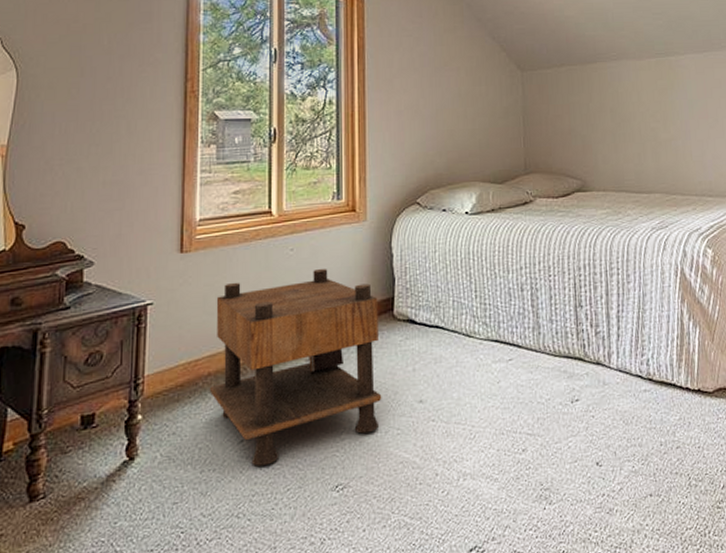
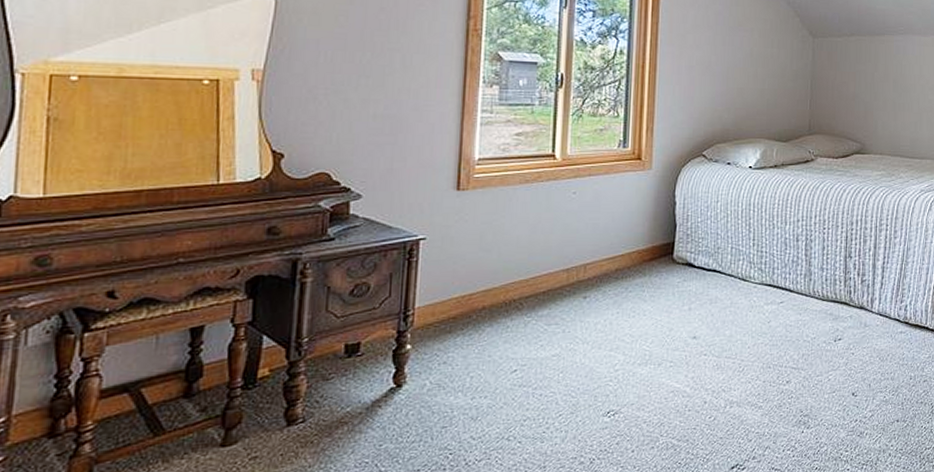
nightstand: present [209,268,382,466] -> none [483,212,658,394]

